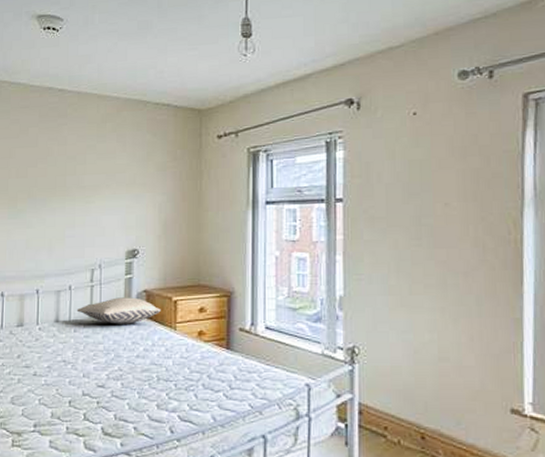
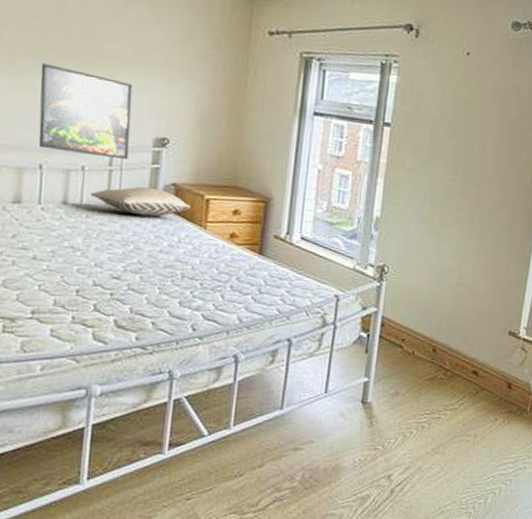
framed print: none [35,202,107,275] -> present [38,62,133,160]

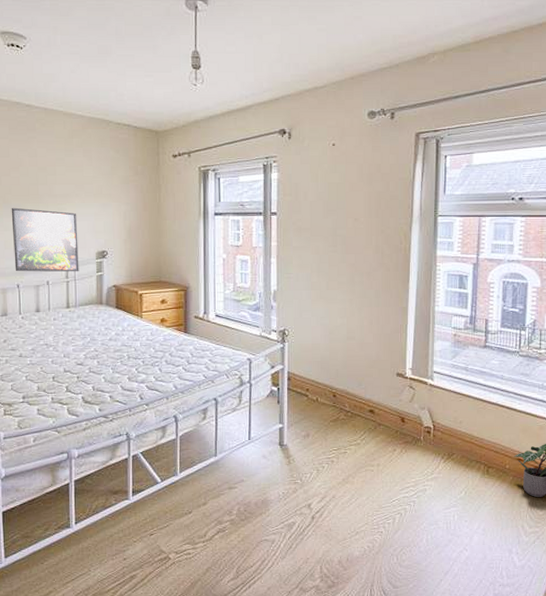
pillow: present [90,186,191,217] -> none [55,291,129,314]

